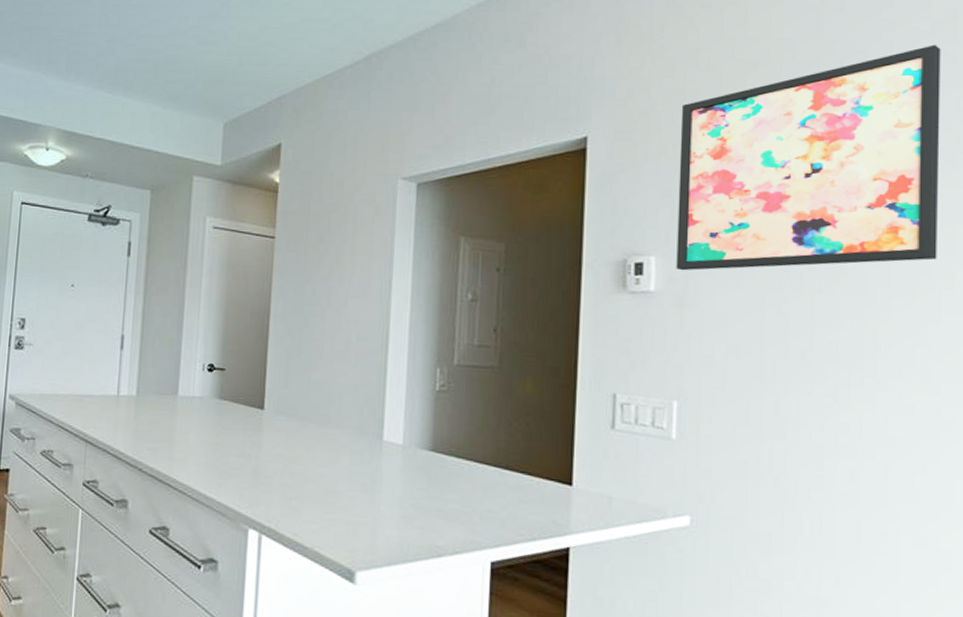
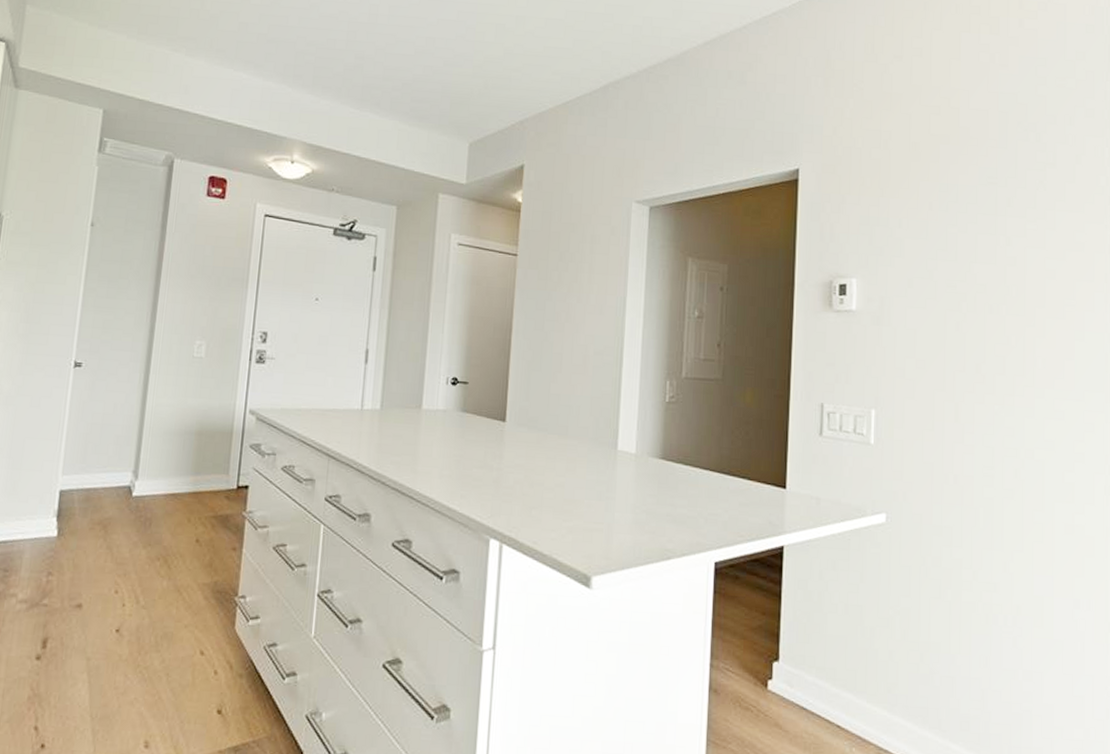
wall art: present [676,44,941,271] -> none [874,100,1083,292]

